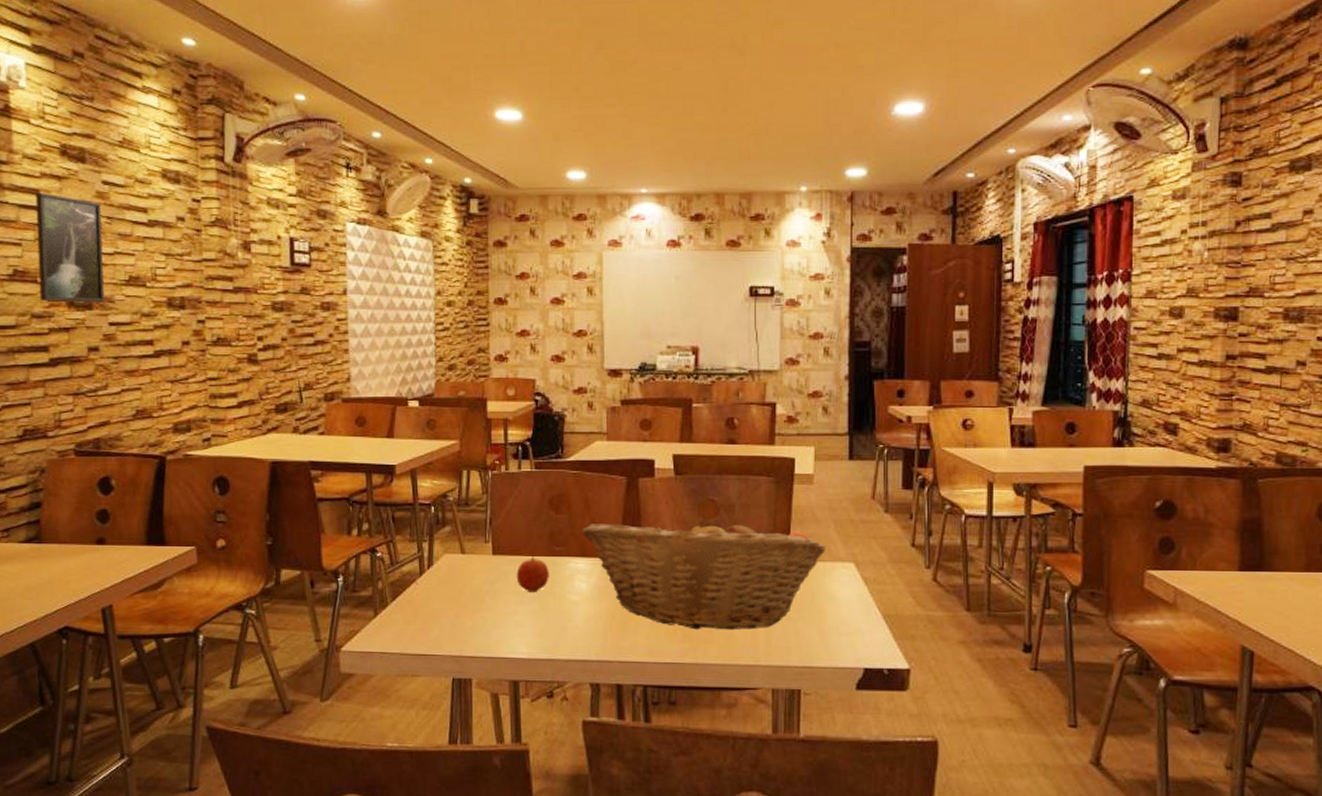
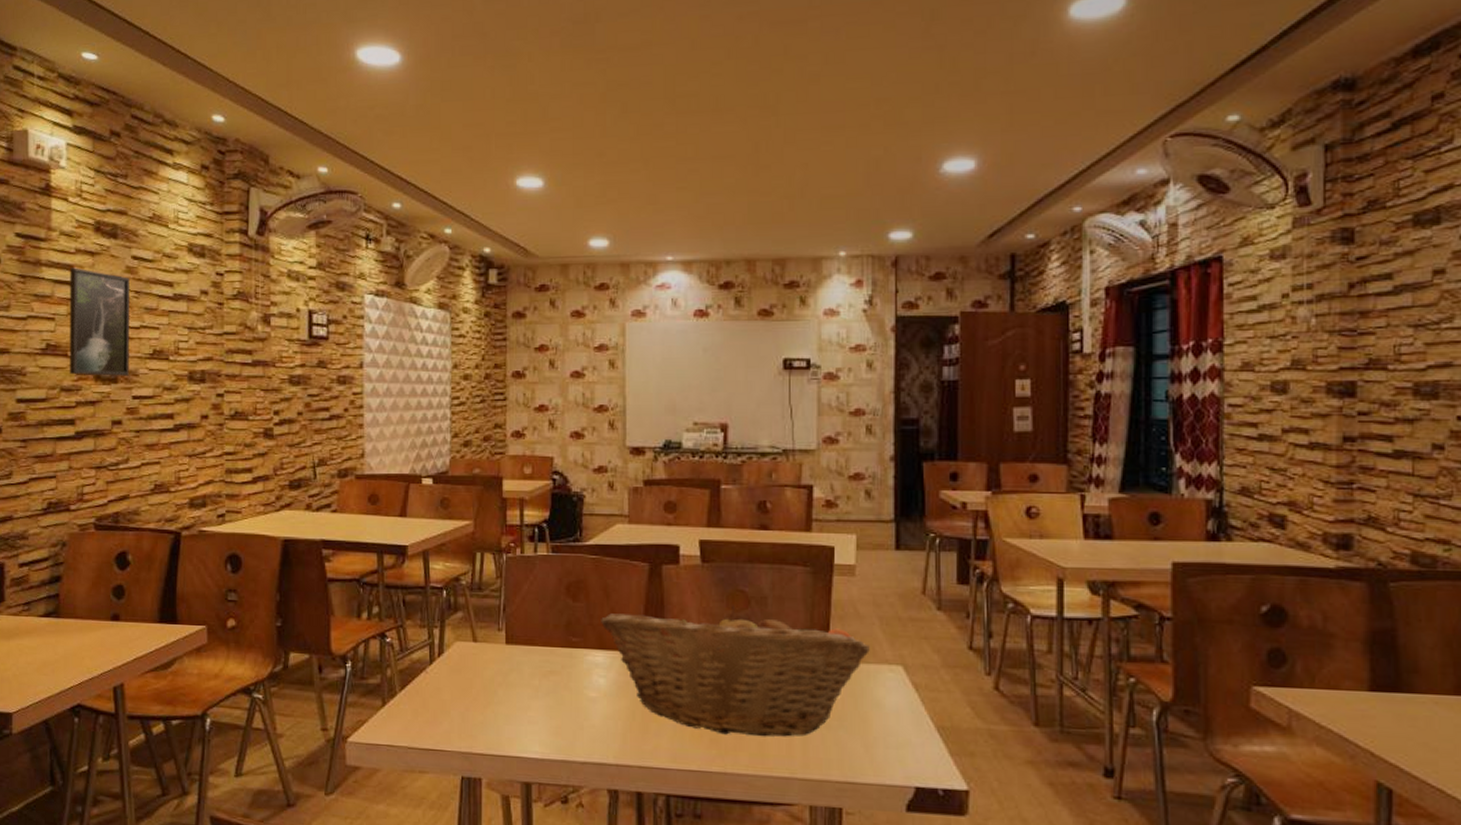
fruit: present [516,555,549,592] -> none [530,646,565,686]

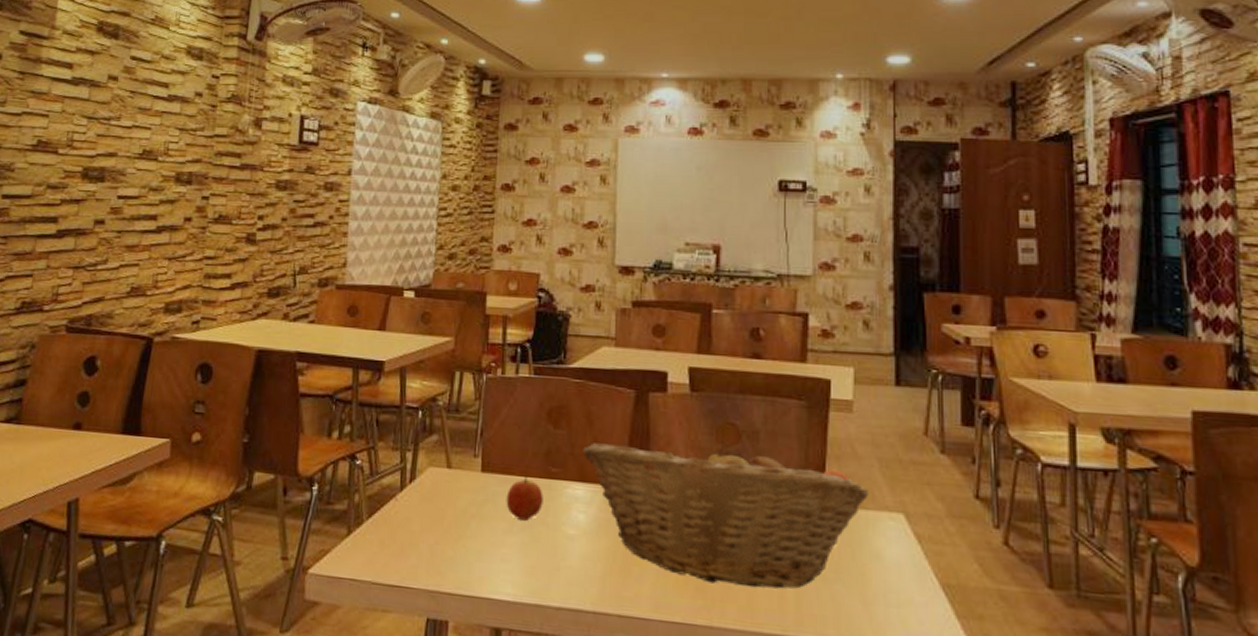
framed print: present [69,267,130,376] -> none [57,66,127,175]
fruit: none [530,646,565,686] -> present [506,475,543,521]

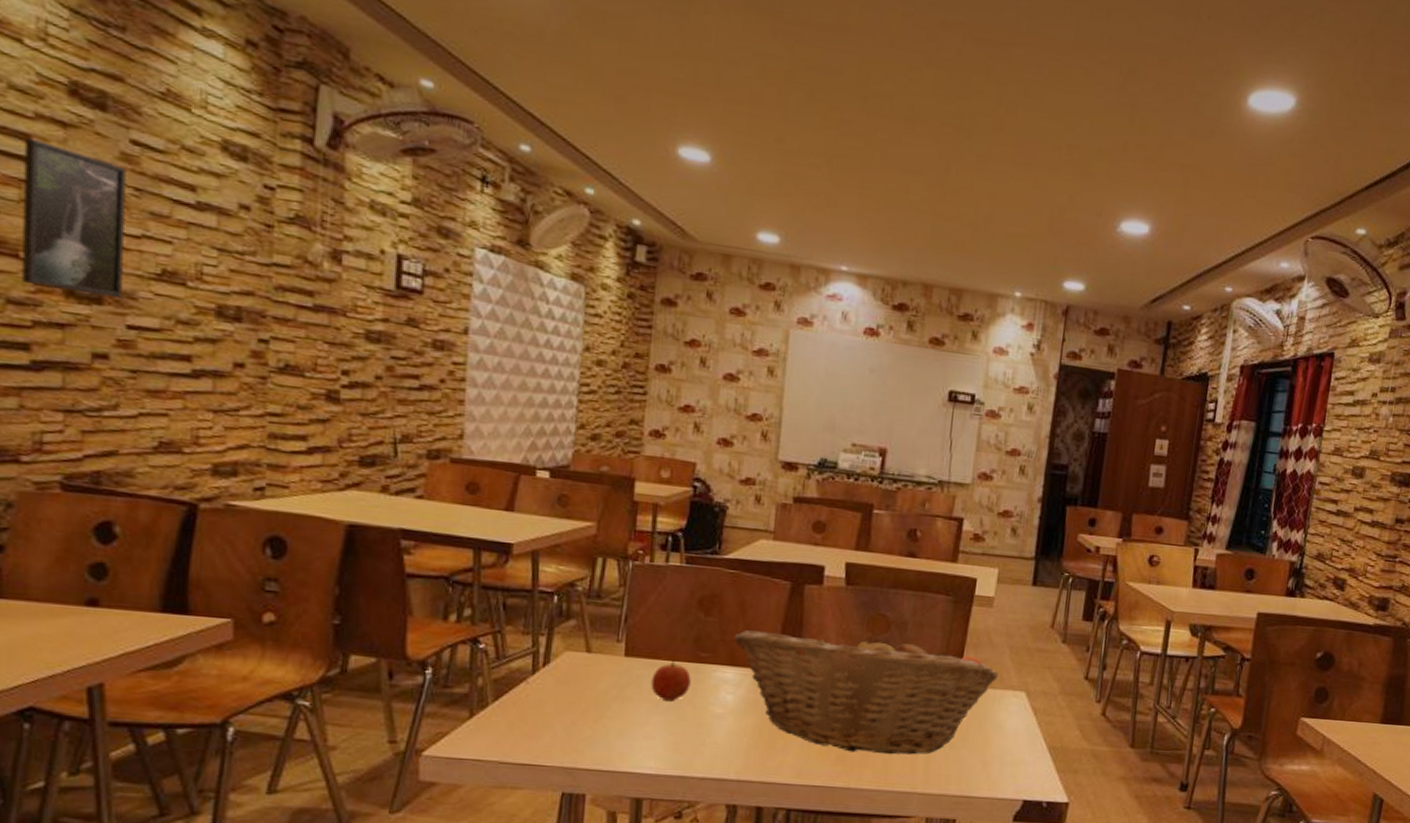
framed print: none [57,66,127,175] -> present [21,137,126,298]

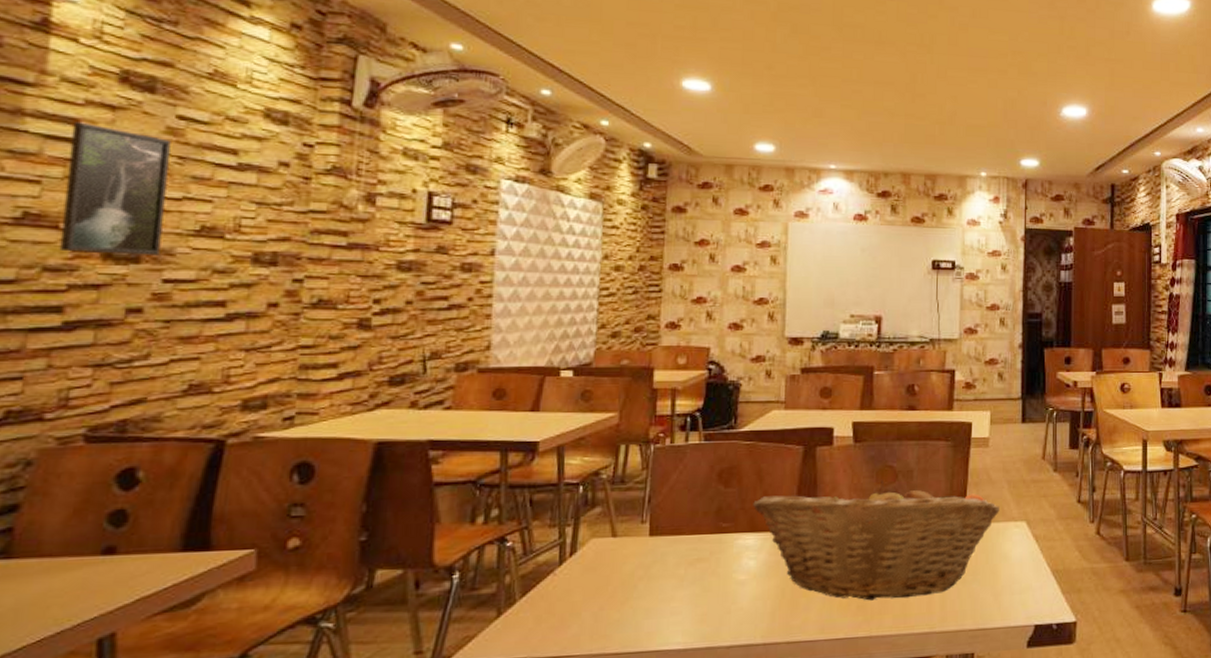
fruit: present [651,660,691,702] -> none [675,533,714,575]

